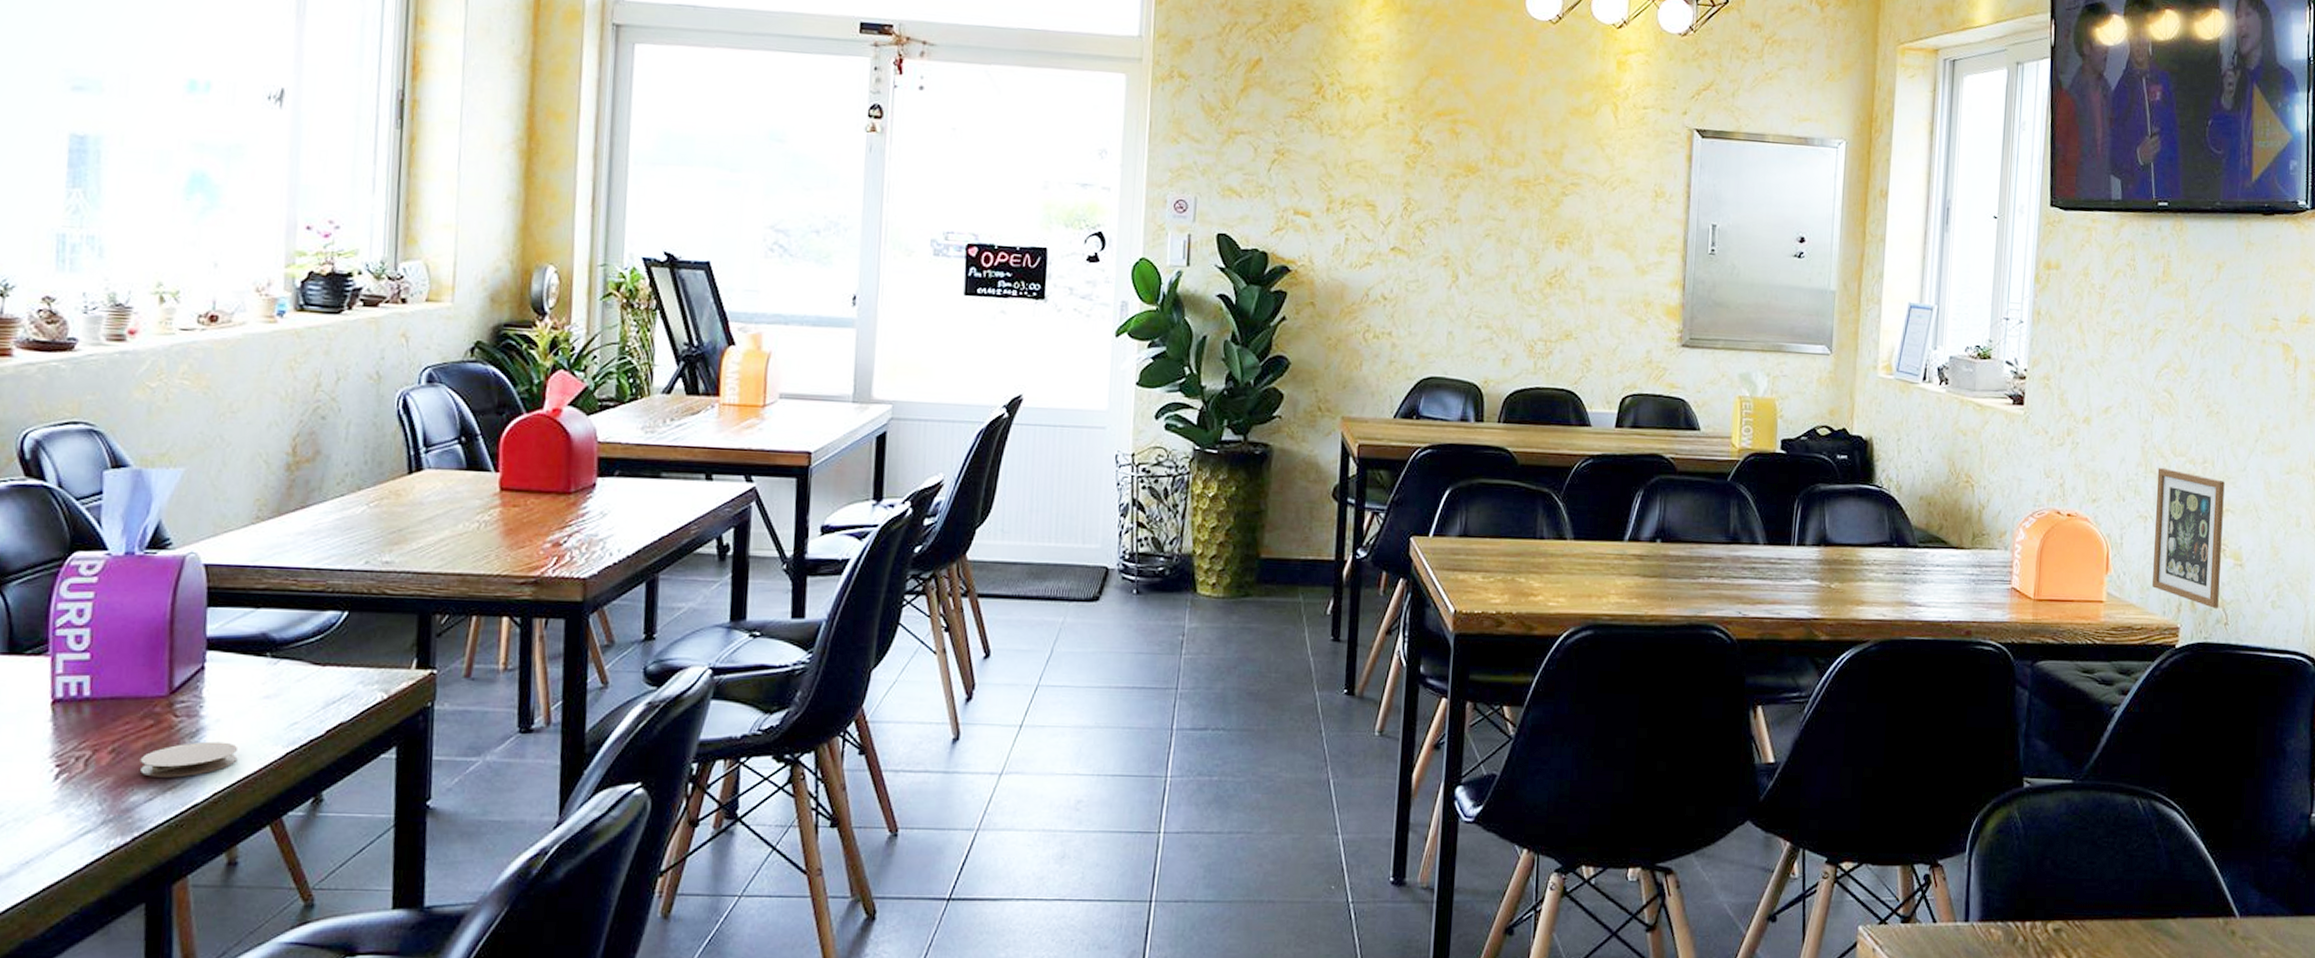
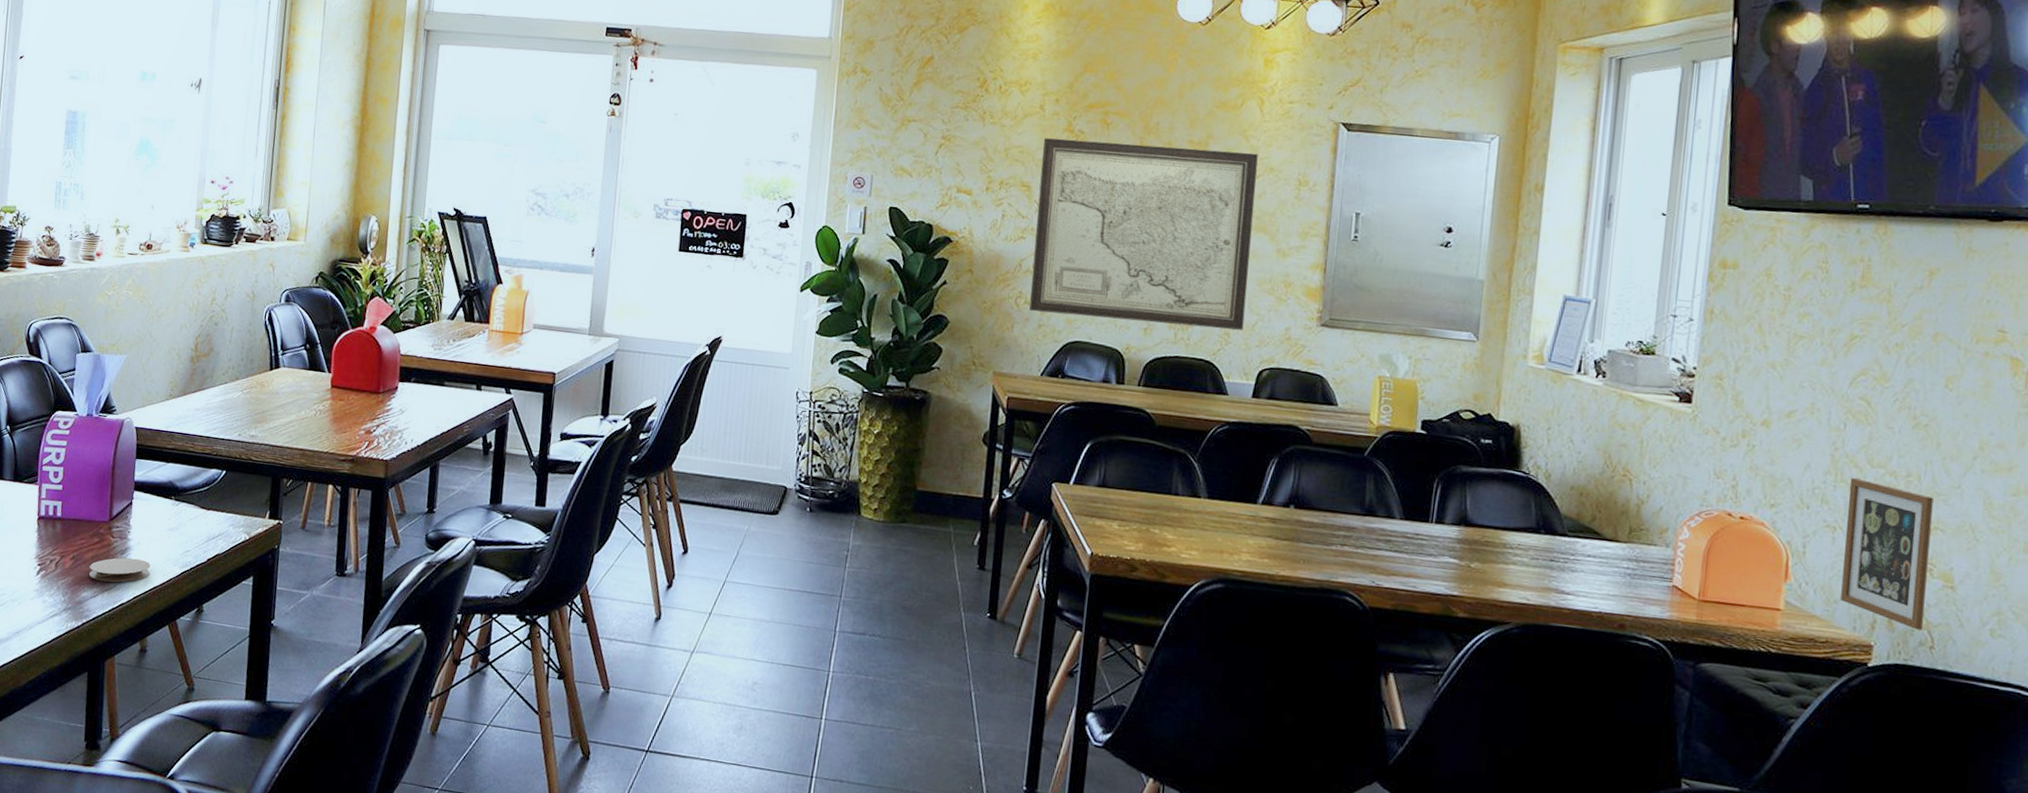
wall art: none [1379,150,1614,356] -> present [1029,138,1258,330]

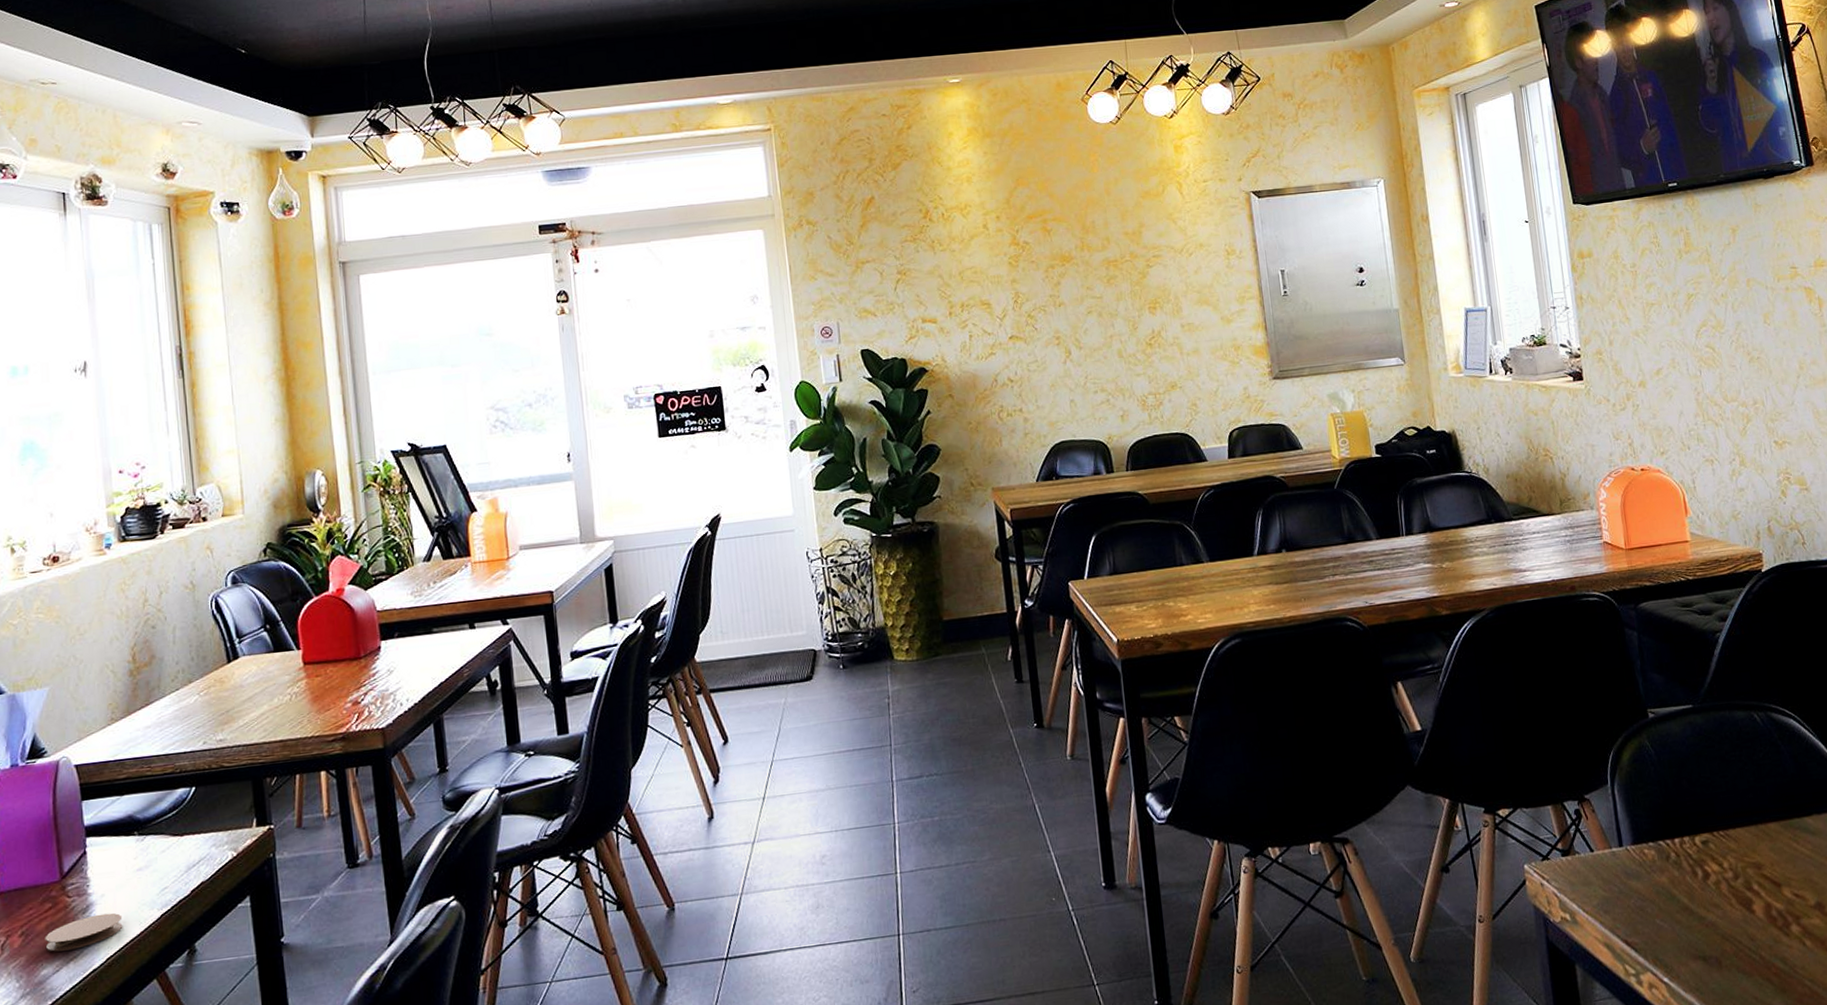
wall art: present [1029,138,1258,330] -> none [993,233,1208,422]
picture frame: present [1841,477,1934,630] -> none [1714,414,1794,532]

